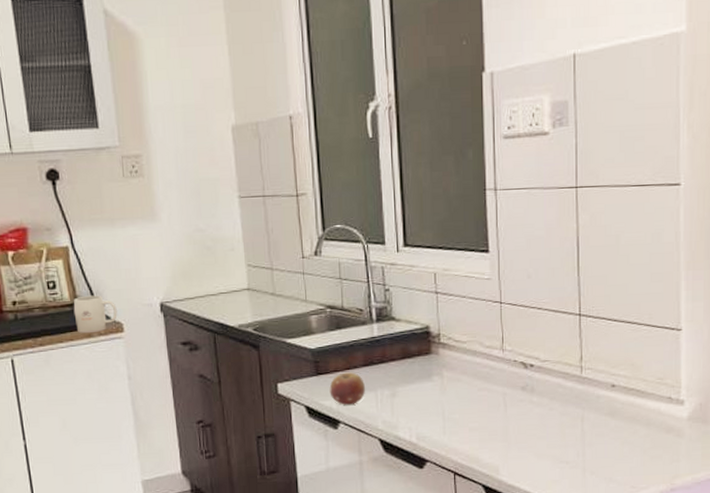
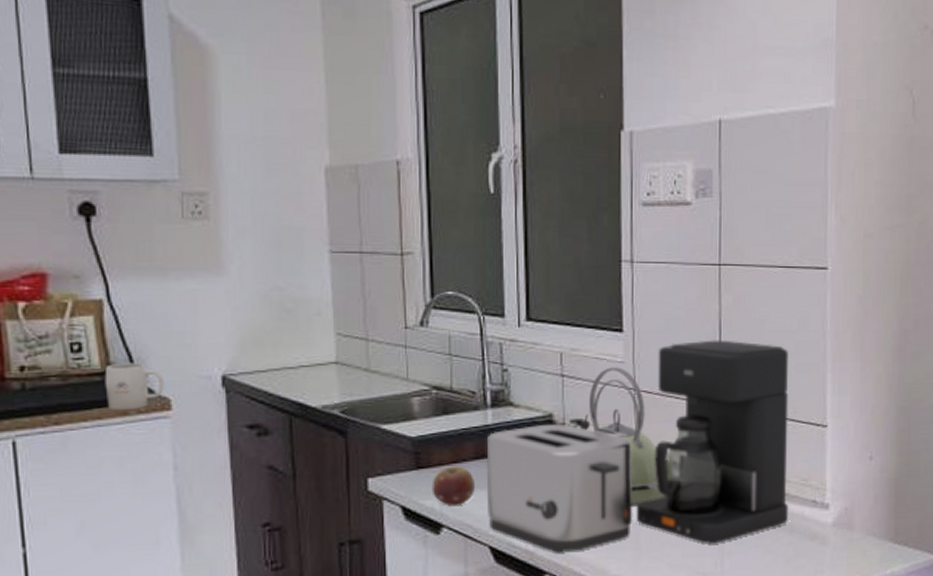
toaster: none [373,335,502,444] -> present [486,425,633,553]
kettle: none [443,283,531,403] -> present [568,367,666,505]
coffee maker: none [505,255,645,436] -> present [636,340,789,543]

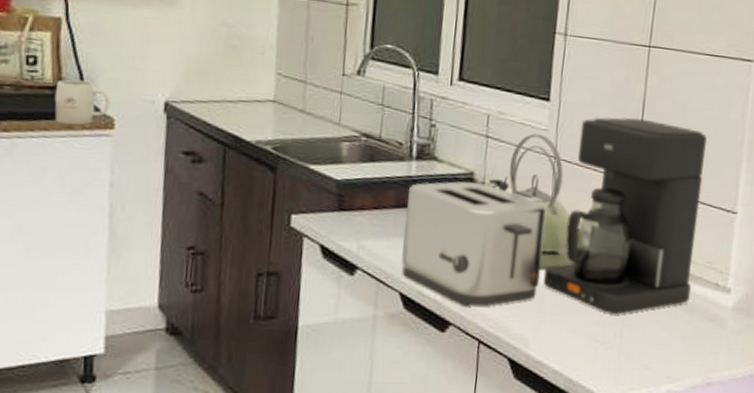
fruit: present [432,466,476,505] -> none [350,212,394,250]

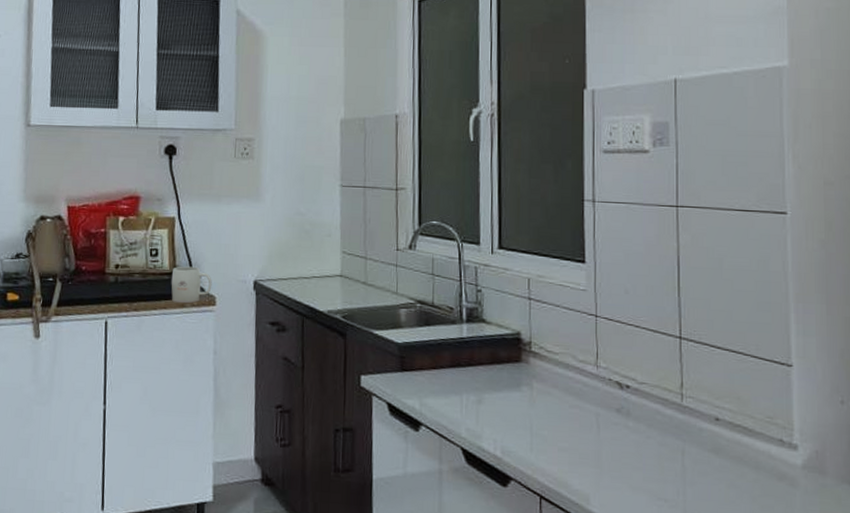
toaster: present [400,181,547,307] -> none [459,341,595,462]
kettle: present [488,133,574,269] -> none [534,294,627,425]
coffee maker: present [543,117,707,314] -> none [597,274,753,471]

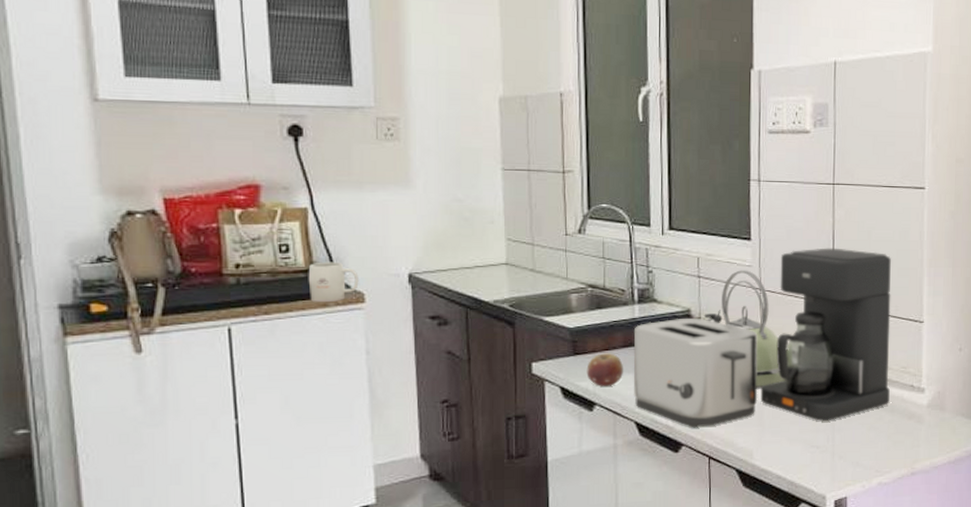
fruit: none [413,371,451,407] -> present [586,353,624,387]
toaster: none [459,341,595,462] -> present [633,318,758,428]
kettle: none [534,294,627,425] -> present [703,270,786,388]
coffee maker: none [597,274,753,471] -> present [760,248,891,421]

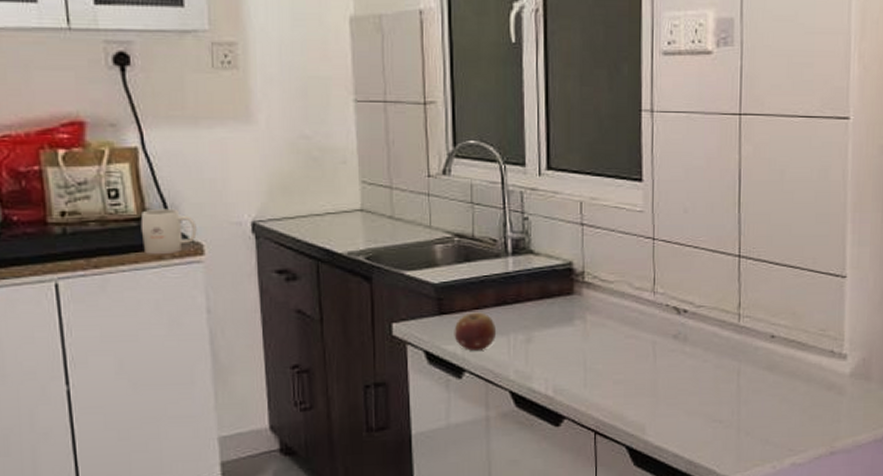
toaster: present [633,318,758,428] -> none [507,273,651,399]
kettle: present [703,270,786,388] -> none [588,216,684,353]
coffee maker: present [760,248,891,421] -> none [654,190,808,391]

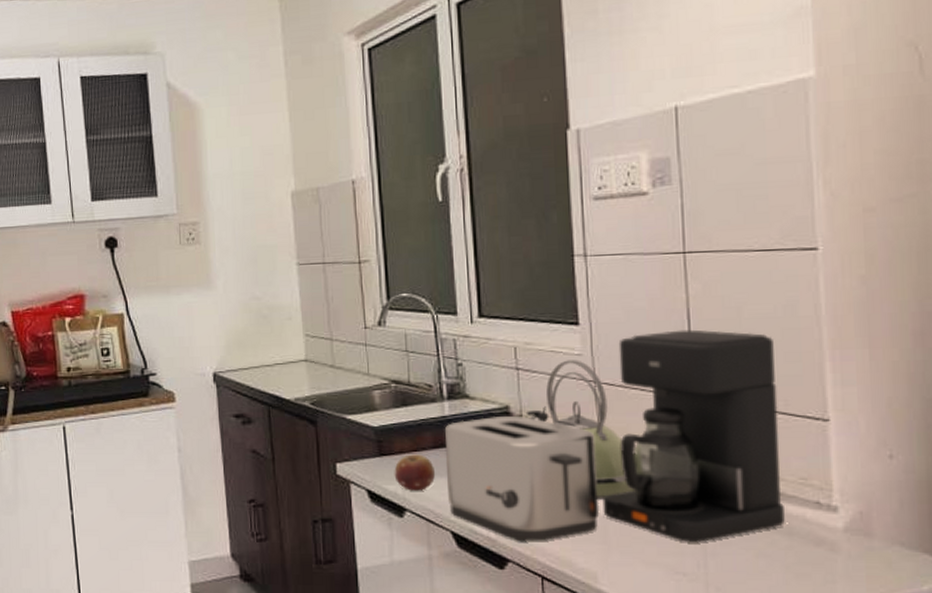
mug: present [140,208,197,255] -> none [126,363,169,403]
toaster: none [507,273,651,399] -> present [444,416,600,542]
kettle: none [588,216,684,353] -> present [525,360,636,498]
coffee maker: none [654,190,808,391] -> present [602,329,785,542]

